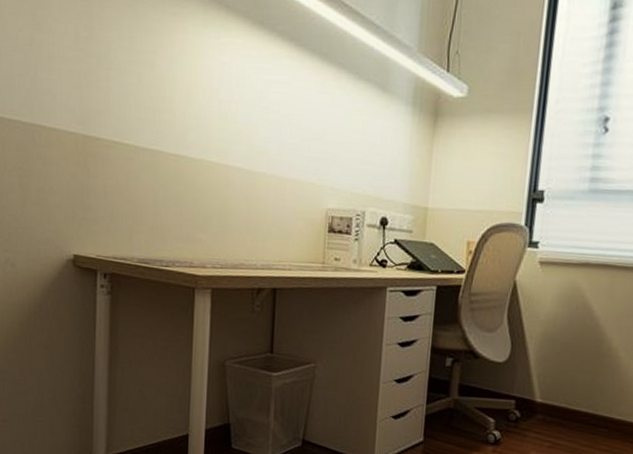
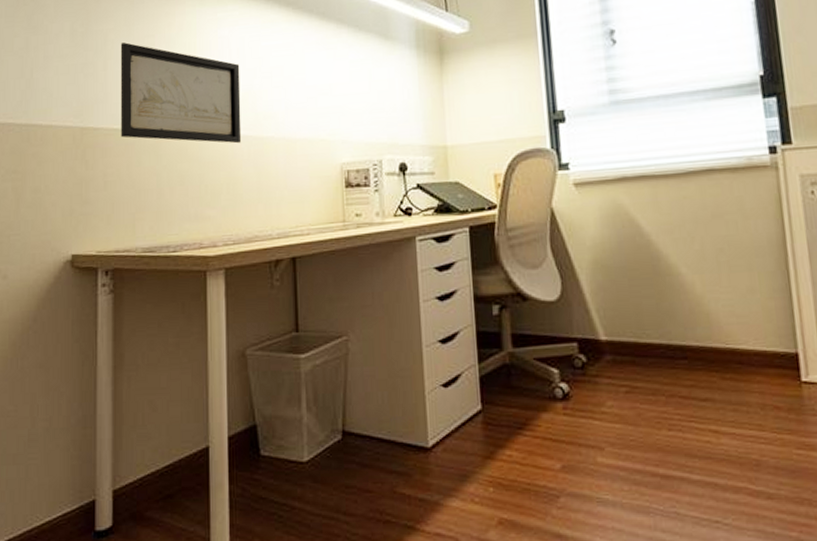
wall art: none [121,54,239,175] -> present [120,42,242,144]

